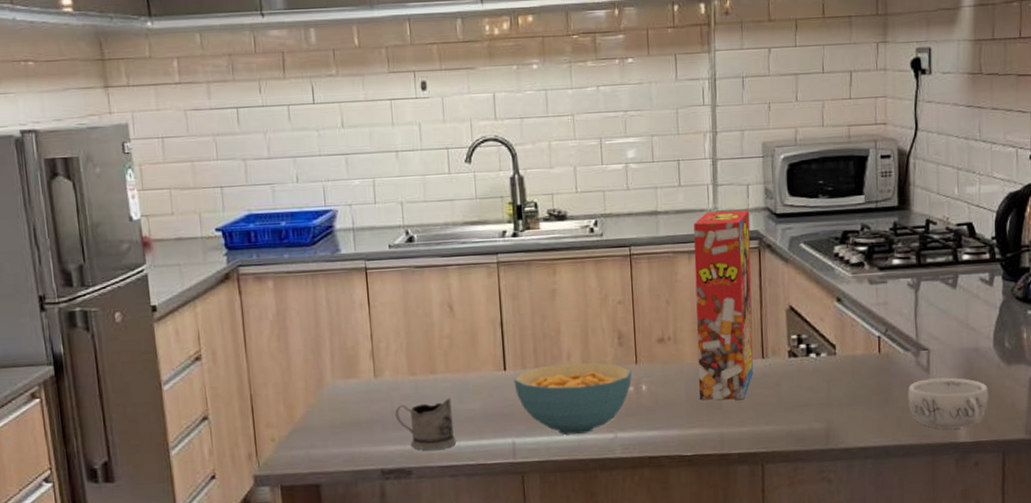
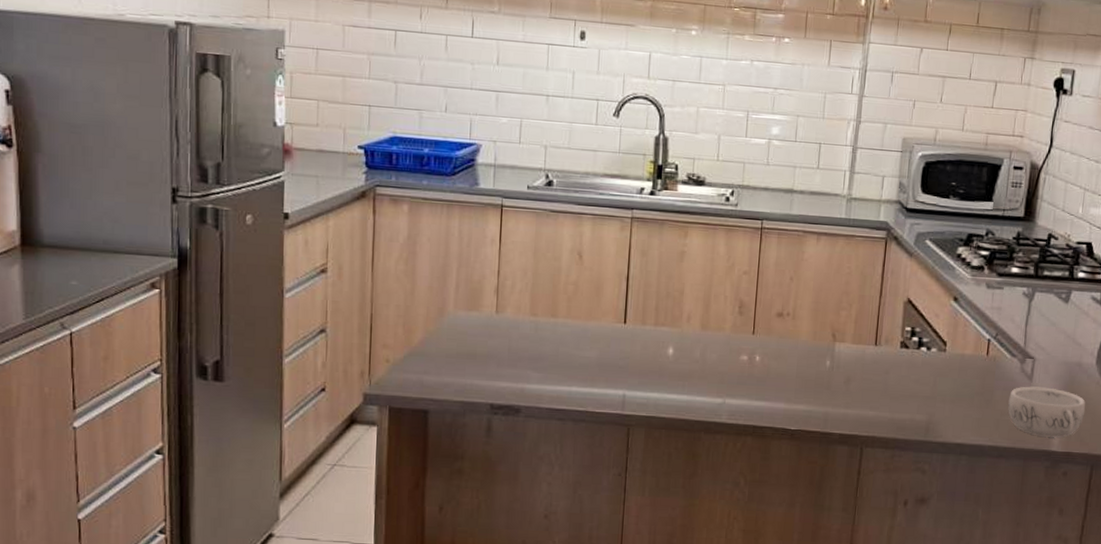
tea glass holder: present [395,398,457,450] -> none [511,343,569,392]
cereal bowl: present [514,362,632,435] -> none [632,324,749,395]
cereal box: present [693,210,753,400] -> none [809,196,882,383]

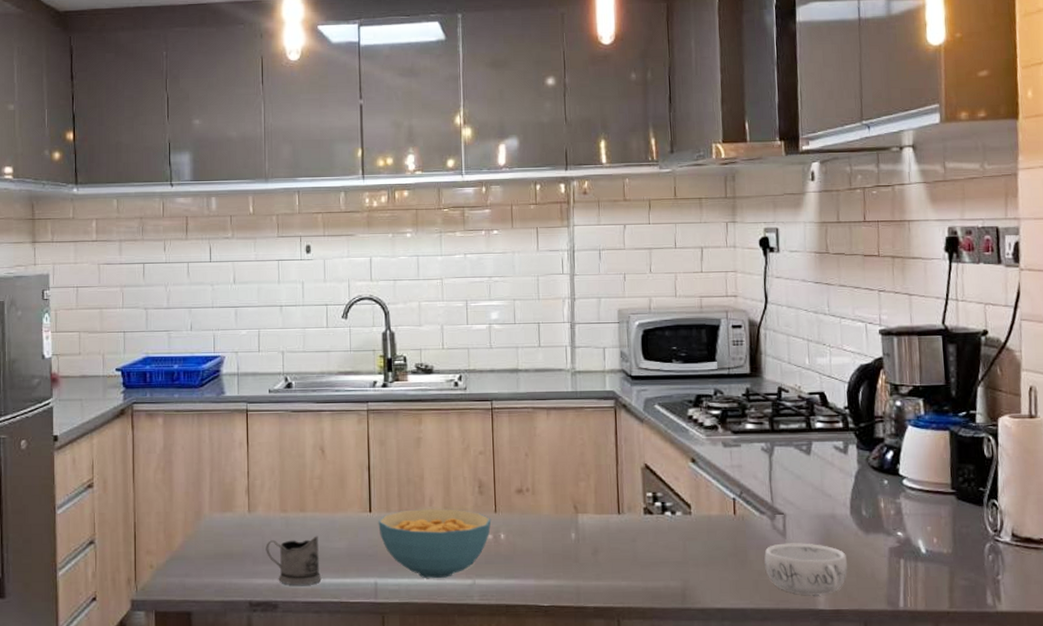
tea glass holder: none [511,343,569,392] -> present [266,536,322,585]
cereal bowl: none [632,324,749,395] -> present [378,509,492,578]

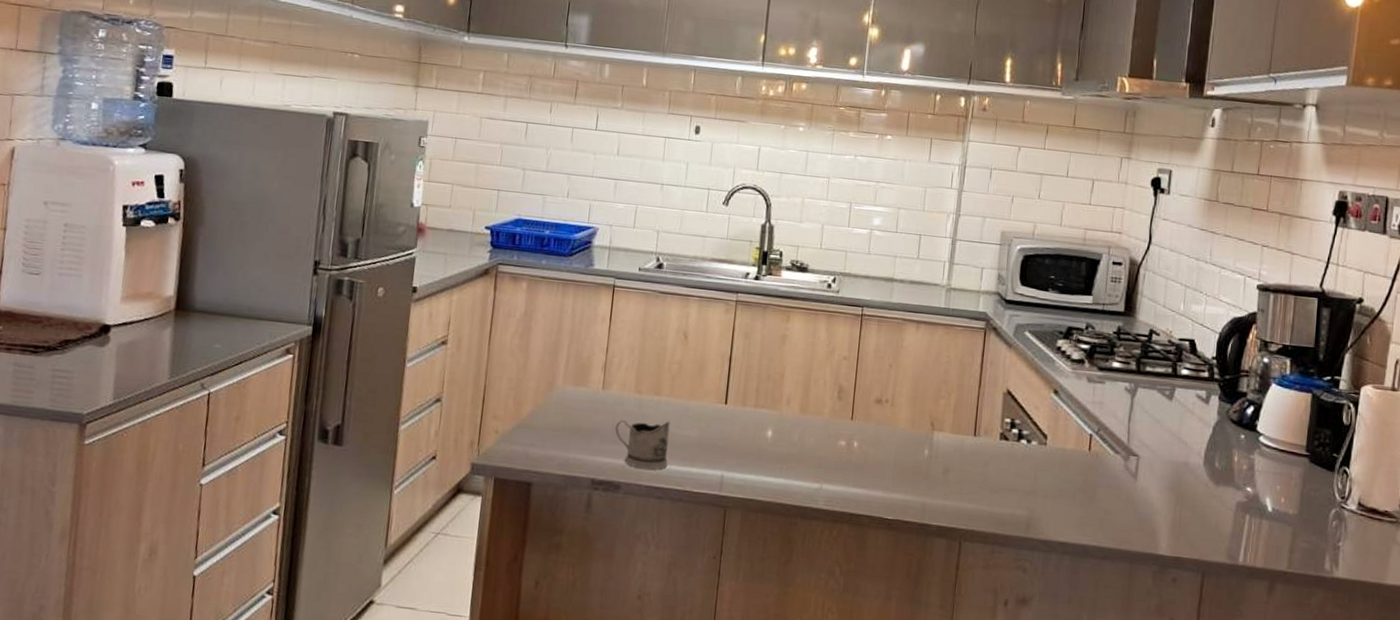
cereal bowl: present [378,509,492,578] -> none [732,406,847,479]
decorative bowl: present [764,543,848,595] -> none [1112,485,1194,541]

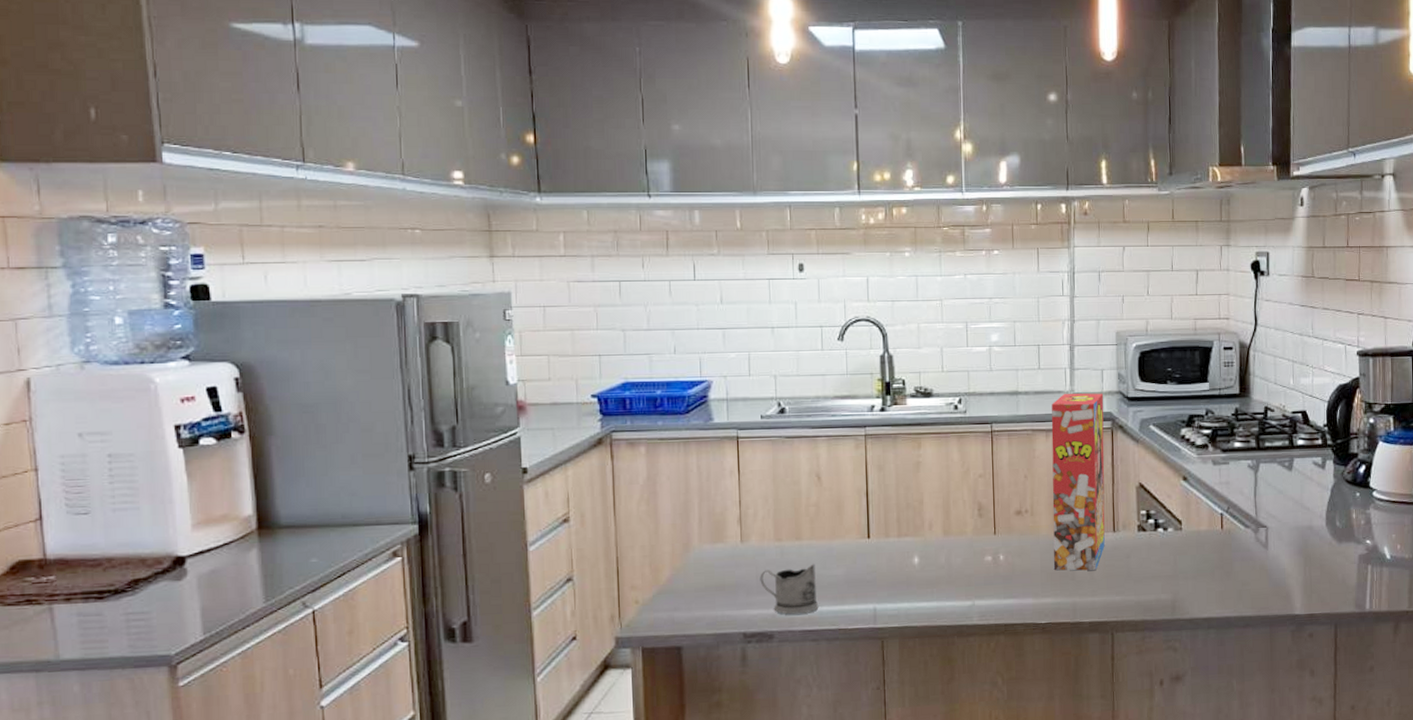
cereal box: none [907,286,981,474] -> present [1051,393,1105,571]

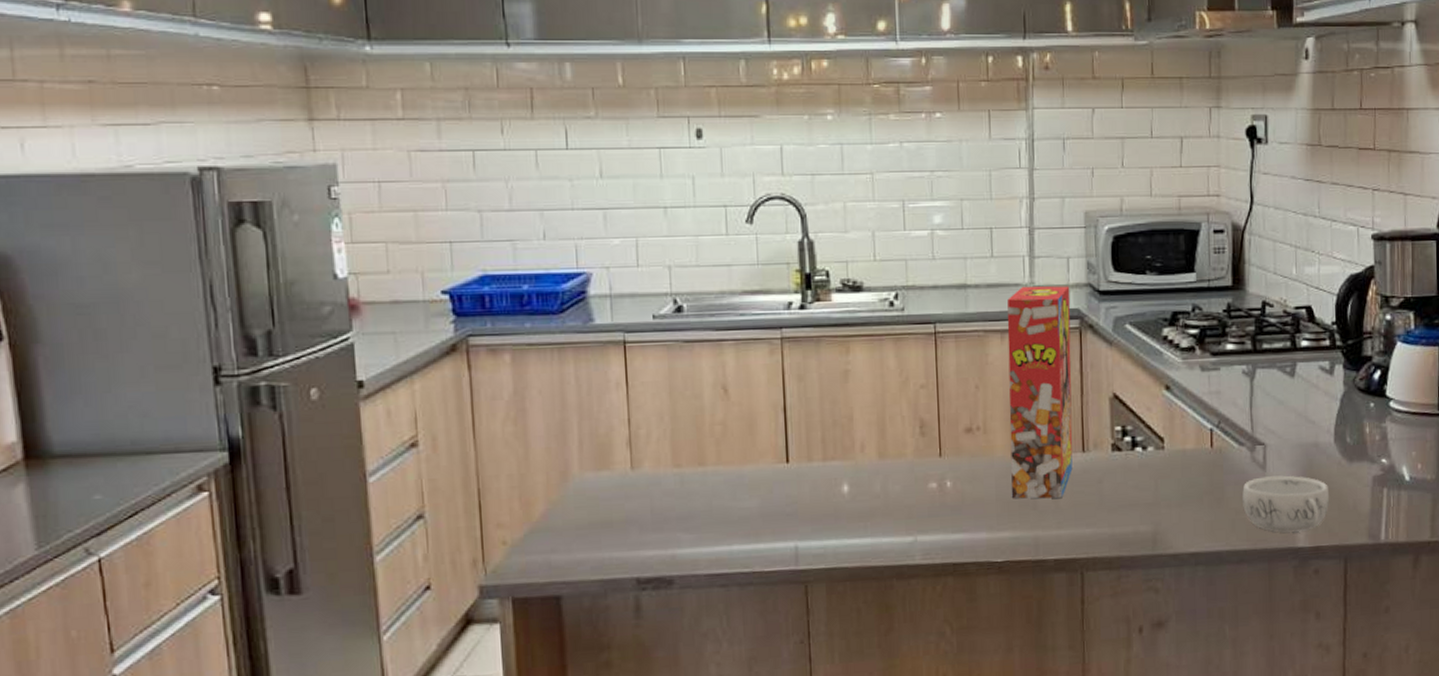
tea glass holder: present [760,564,819,615] -> none [655,494,728,556]
decorative bowl: none [1248,553,1322,602] -> present [1242,475,1330,532]

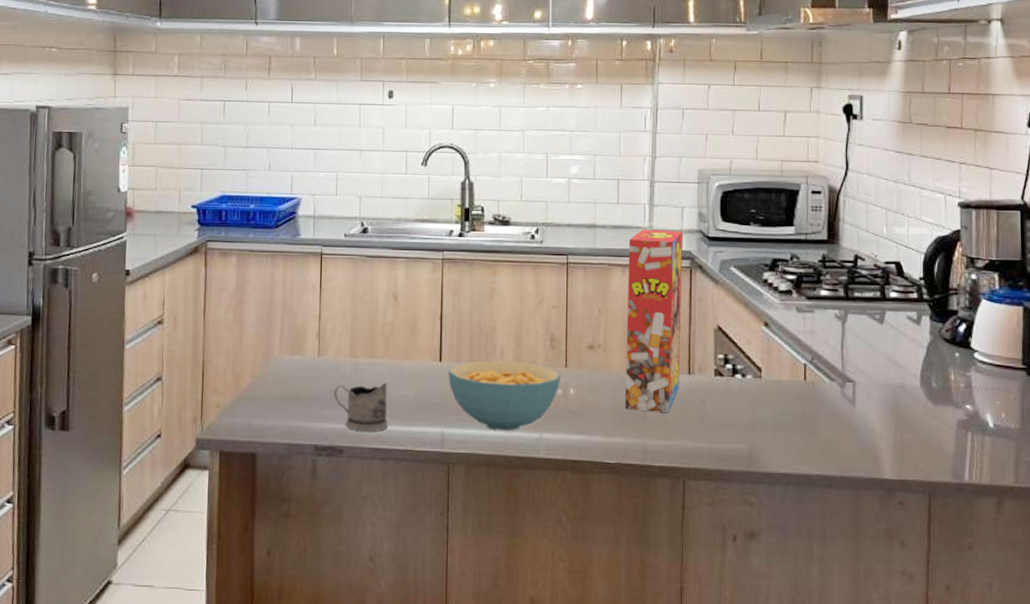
tea glass holder: none [655,494,728,556] -> present [334,382,389,432]
cereal bowl: none [798,454,936,538] -> present [448,360,562,430]
decorative bowl: present [1242,475,1330,532] -> none [832,411,915,464]

